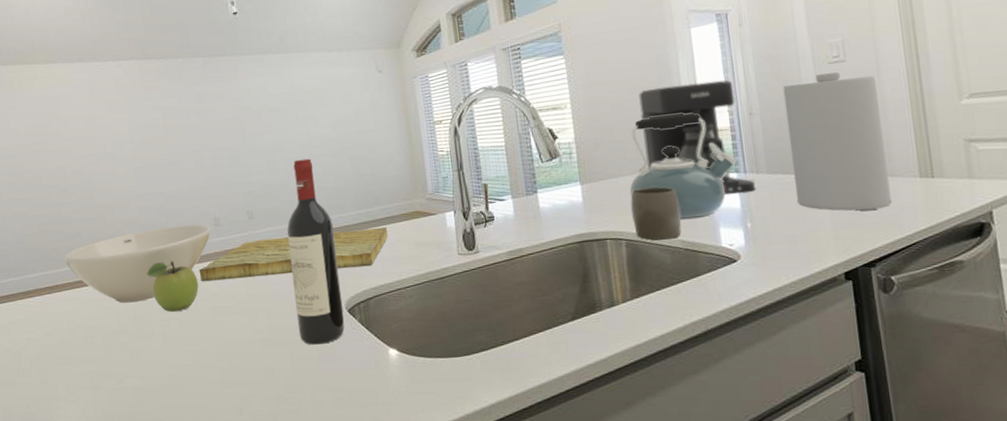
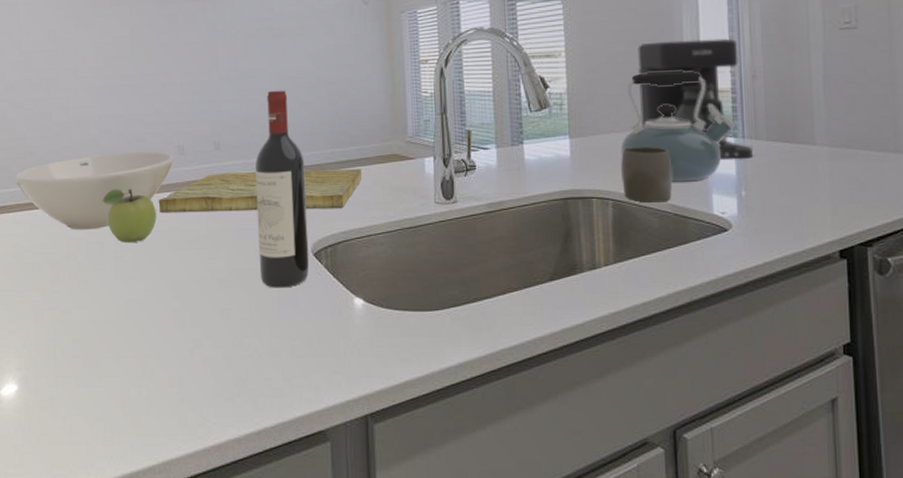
paper towel holder: present [783,72,892,212] -> none [789,39,894,187]

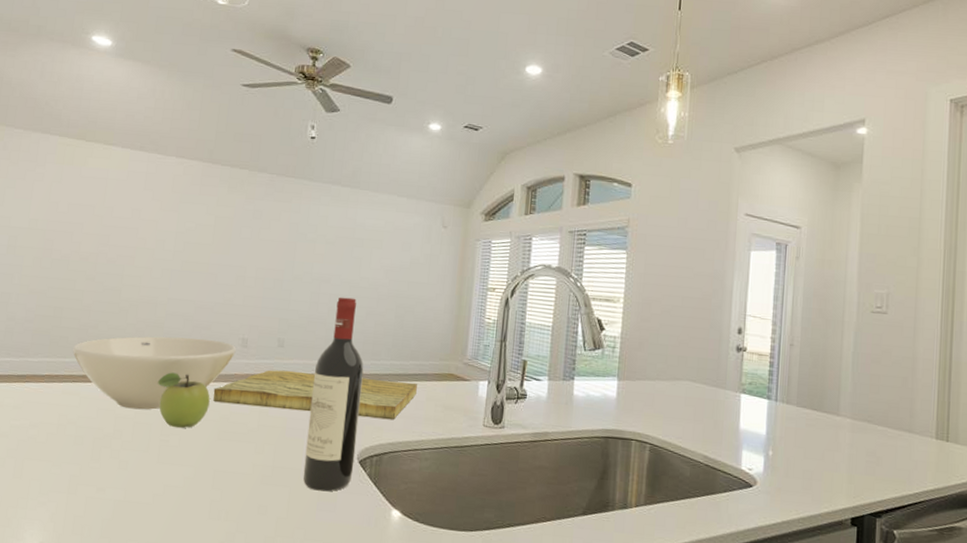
kettle: present [620,71,736,183] -> none [663,328,771,437]
mug: present [620,146,673,203] -> none [660,395,709,452]
coffee maker: present [637,38,753,161] -> none [685,300,783,422]

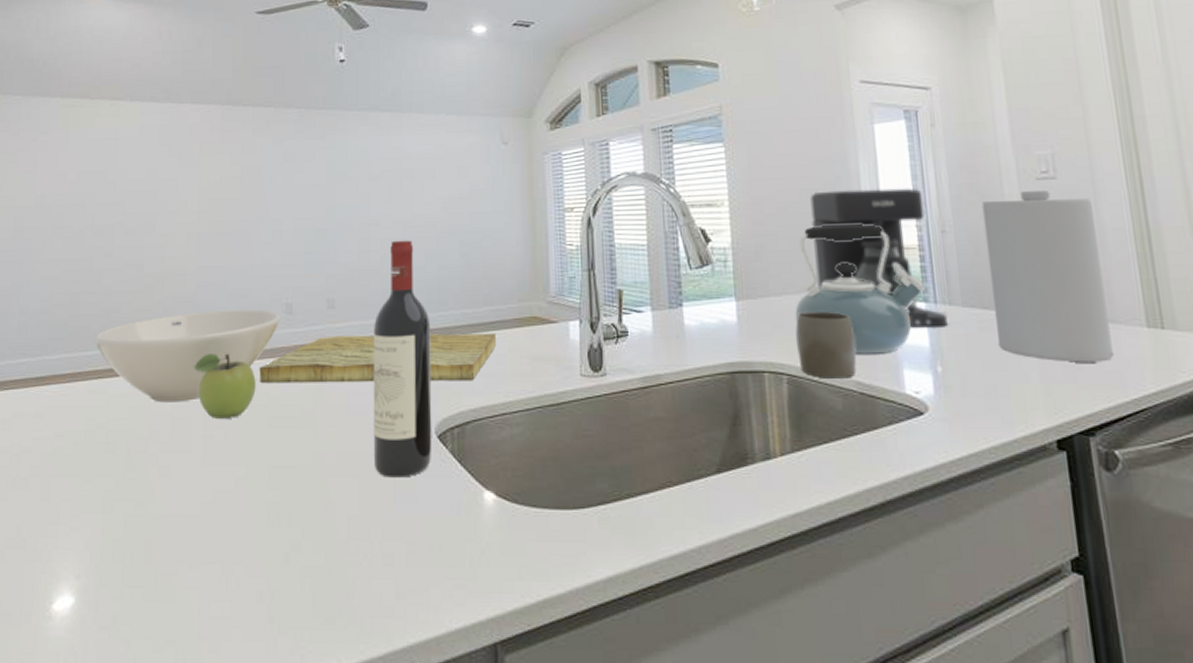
mug: none [660,395,709,452] -> present [795,311,857,379]
kettle: none [663,328,771,437] -> present [794,224,926,356]
coffee maker: none [685,300,783,422] -> present [810,188,948,329]
paper towel holder: none [820,320,912,462] -> present [981,191,1114,363]

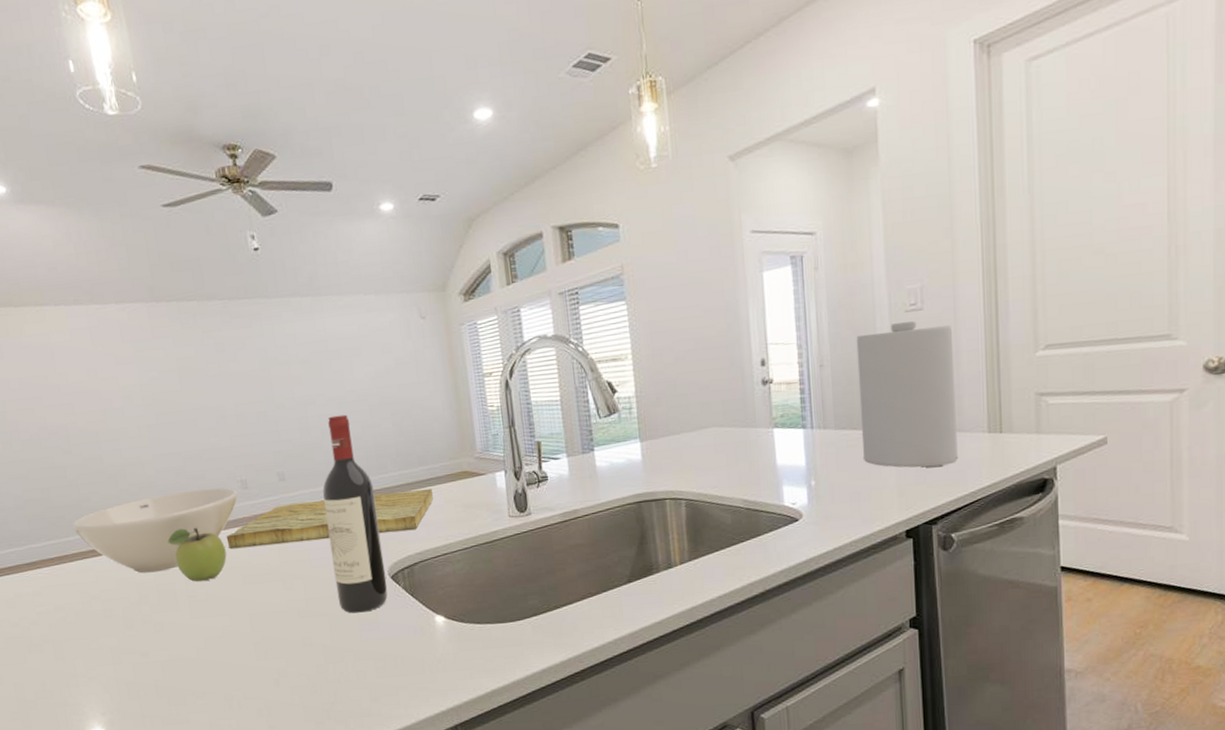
kettle: present [794,224,926,356] -> none [691,365,804,478]
mug: present [795,311,857,379] -> none [691,444,744,500]
coffee maker: present [810,188,948,329] -> none [705,328,822,453]

